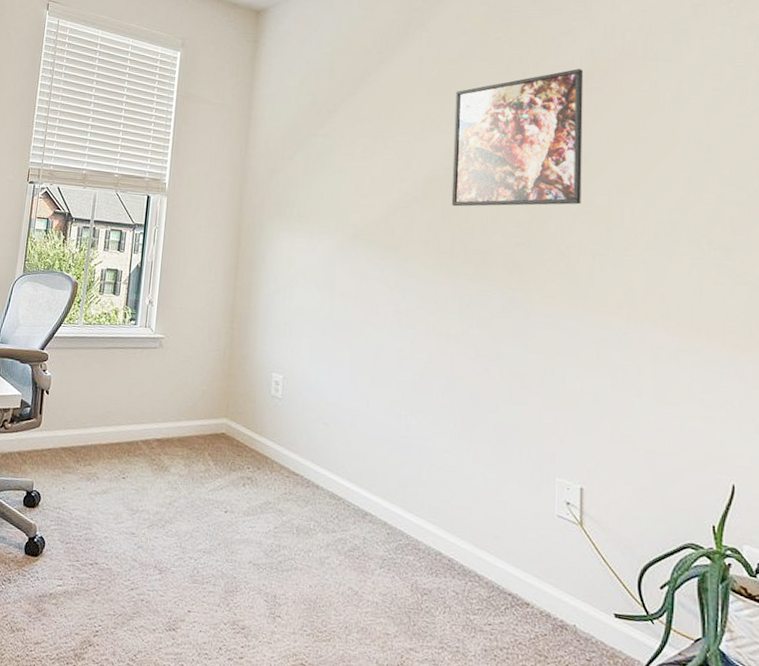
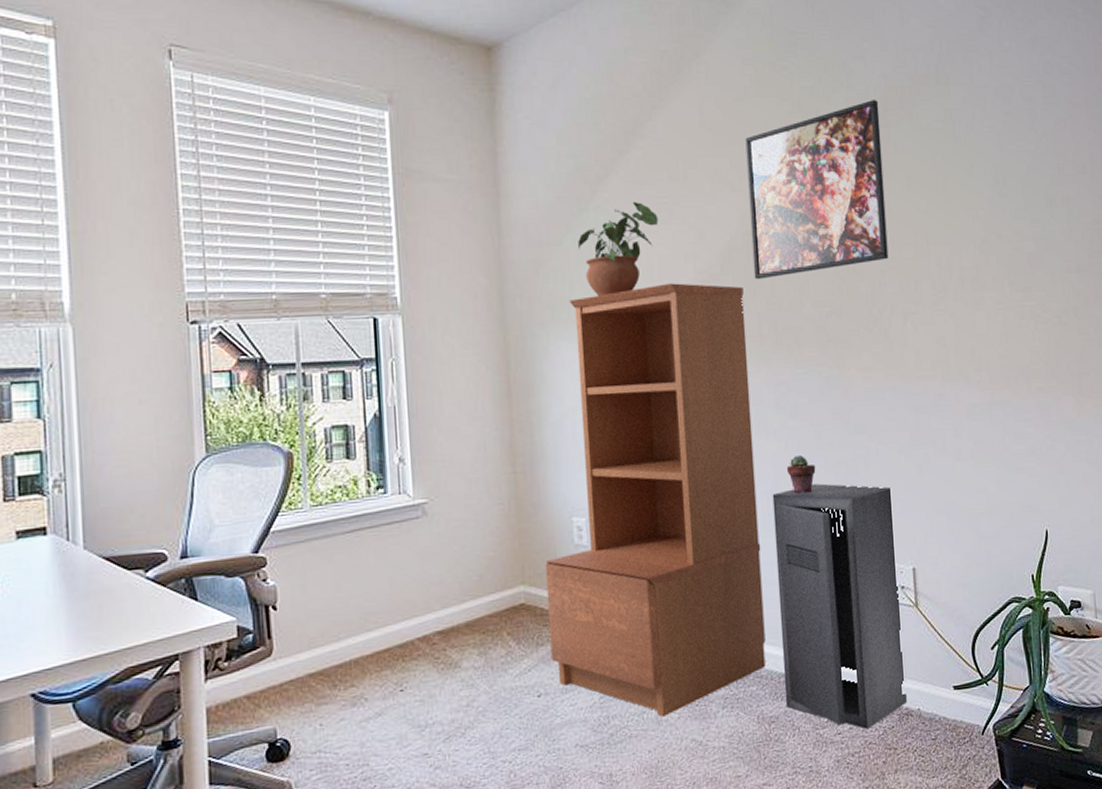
bookshelf: none [239,199,440,560] -> present [545,283,766,717]
potted plant: none [306,132,374,203] -> present [578,201,659,297]
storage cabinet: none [440,389,564,629] -> present [772,483,907,729]
potted succulent: none [463,361,491,396] -> present [786,455,816,494]

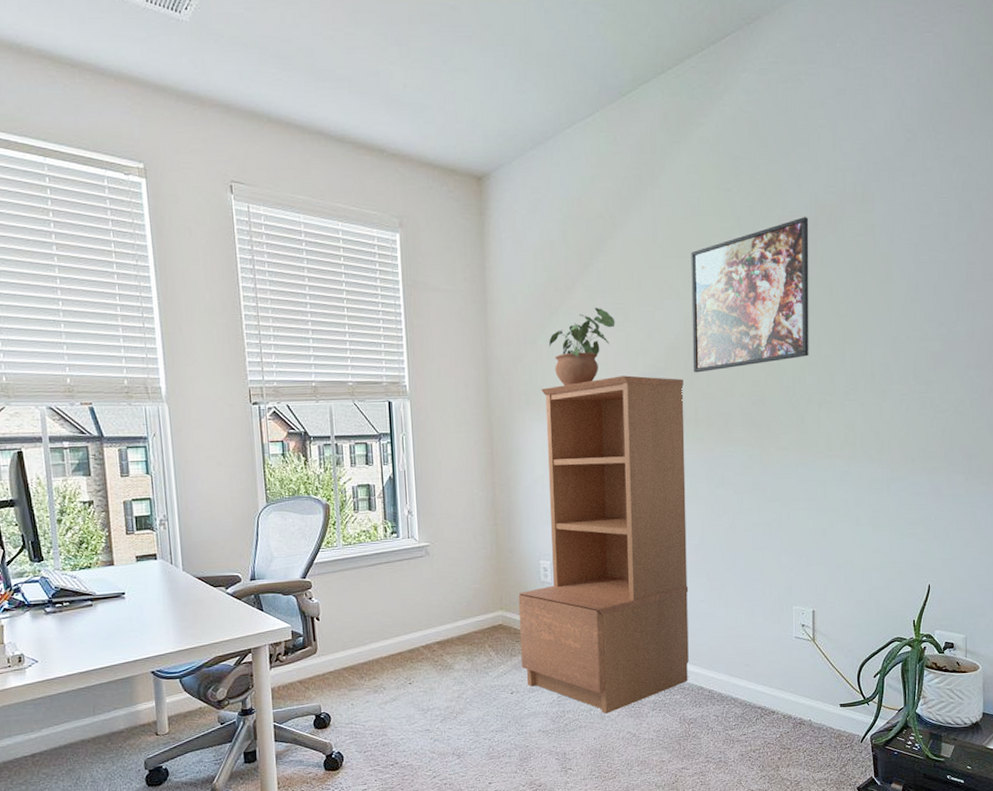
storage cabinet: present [772,483,907,729] -> none [700,541,800,733]
potted succulent: present [786,455,816,494] -> none [712,518,737,549]

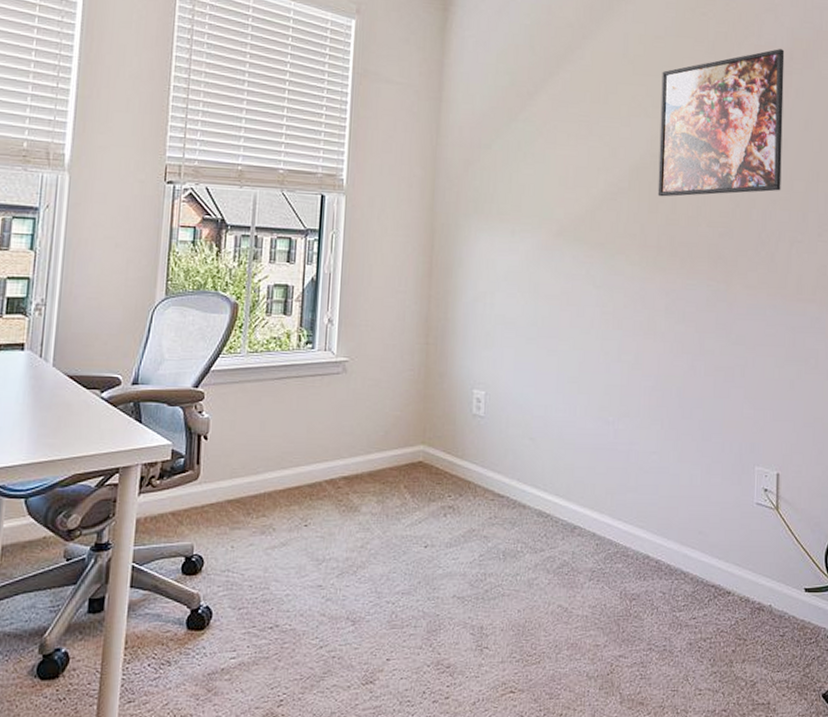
bookshelf: present [518,375,689,714] -> none [440,191,647,581]
potted plant: present [549,307,615,386] -> none [505,117,578,197]

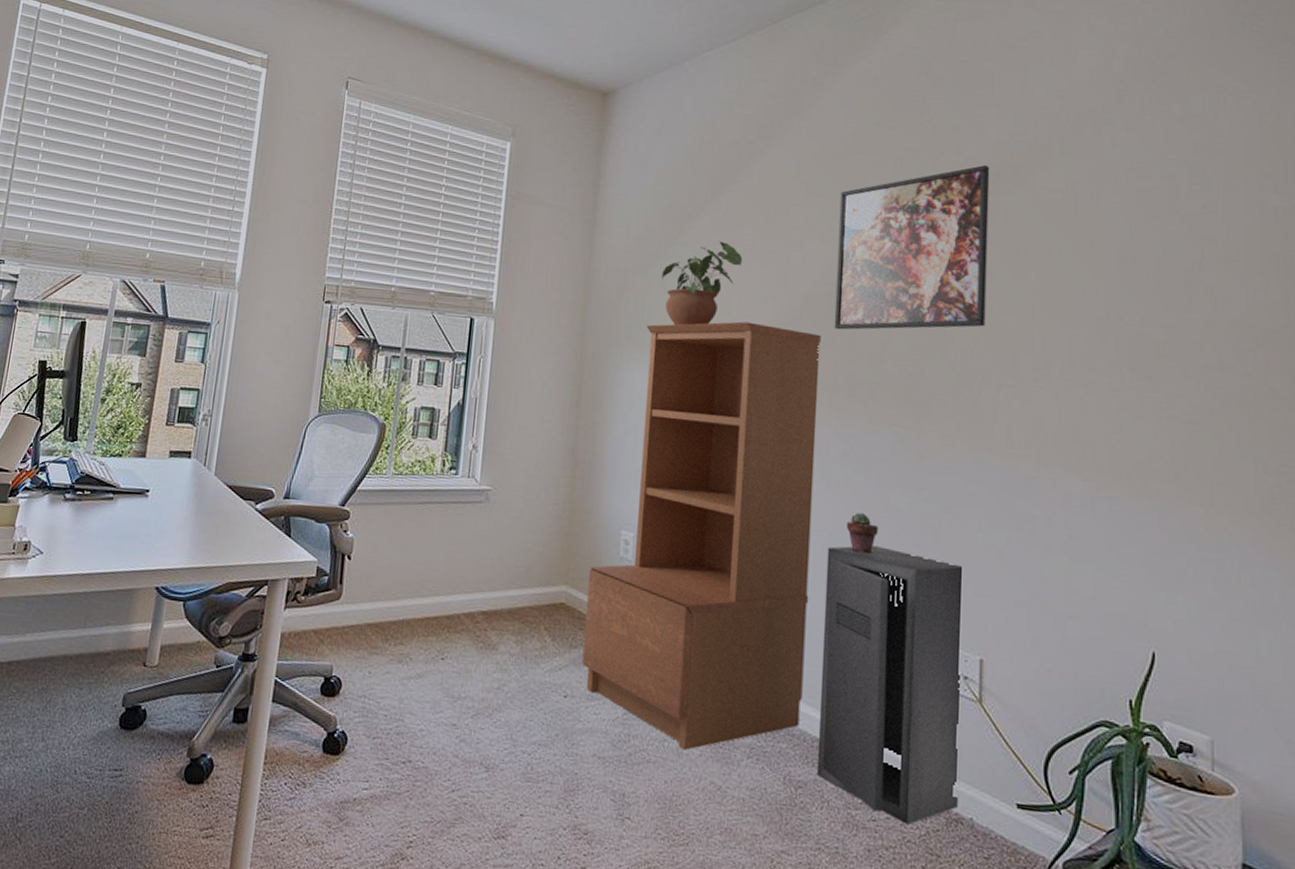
bookshelf: none [440,191,647,581] -> present [581,321,821,750]
potted plant: none [505,117,578,197] -> present [662,241,743,326]
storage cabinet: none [648,385,763,618] -> present [818,545,962,825]
potted succulent: none [669,358,696,393] -> present [846,513,879,554]

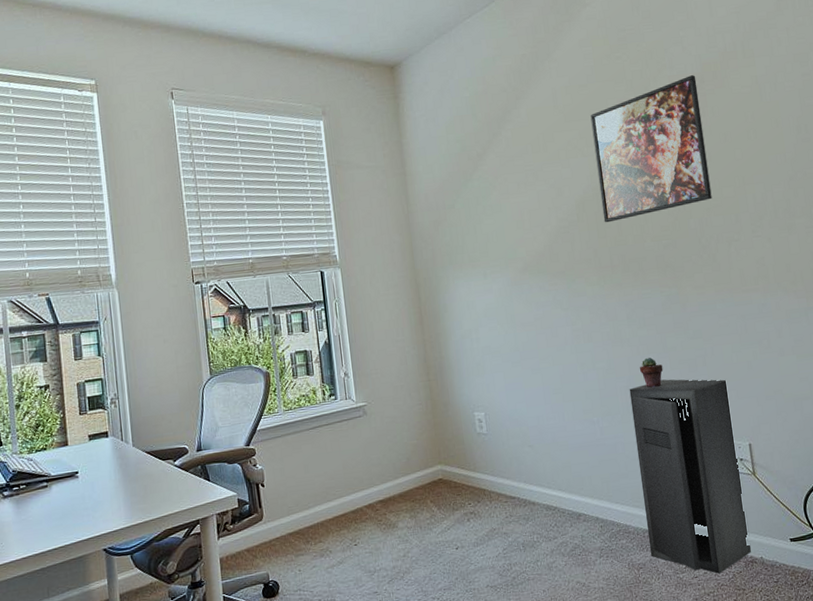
bookshelf: present [581,321,821,750] -> none [455,229,632,564]
potted plant: present [662,241,743,326] -> none [466,170,527,245]

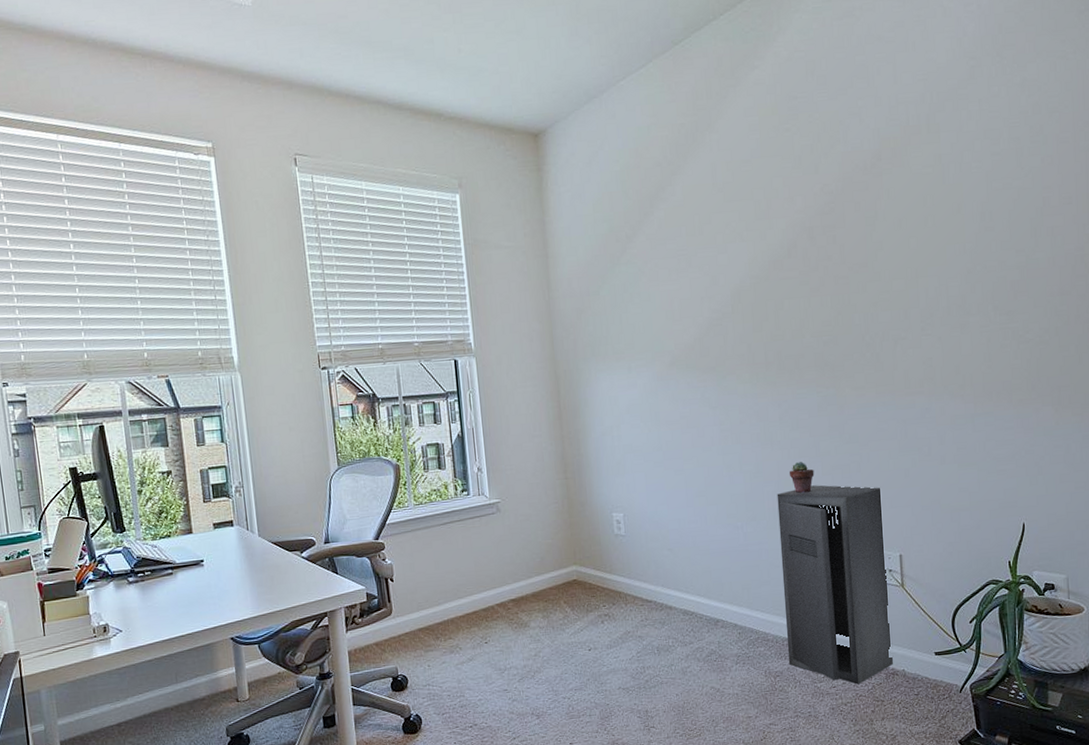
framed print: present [590,75,712,223] -> none [752,152,881,316]

